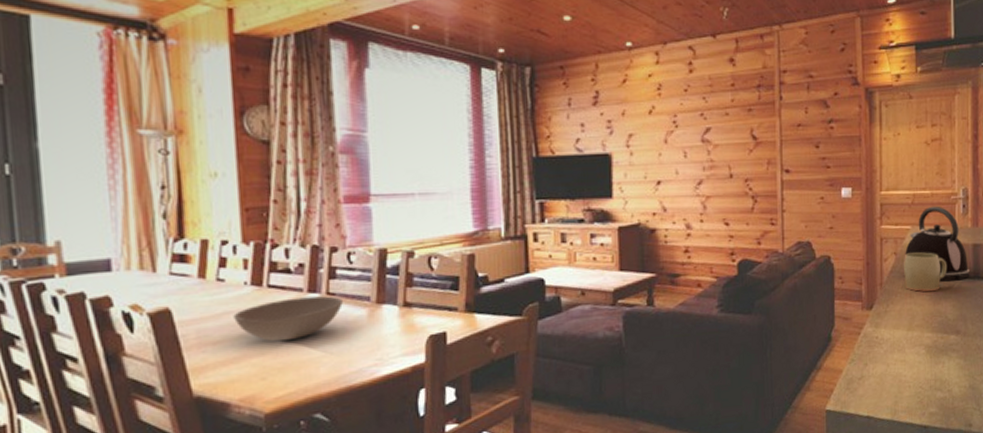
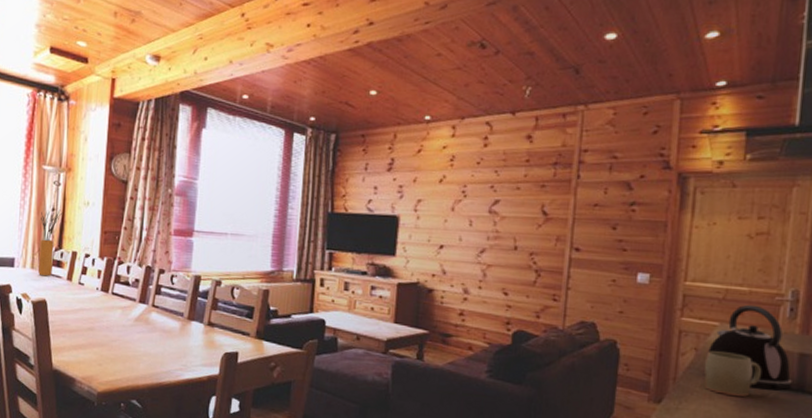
vase: none [144,186,177,278] -> present [38,209,62,277]
bowl: present [233,296,343,342] -> none [86,305,163,339]

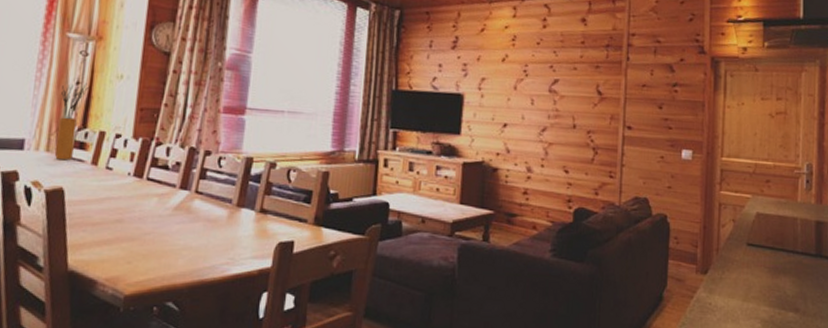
kettle: present [703,304,792,391] -> none [741,177,812,257]
mug: present [703,351,761,397] -> none [741,222,787,263]

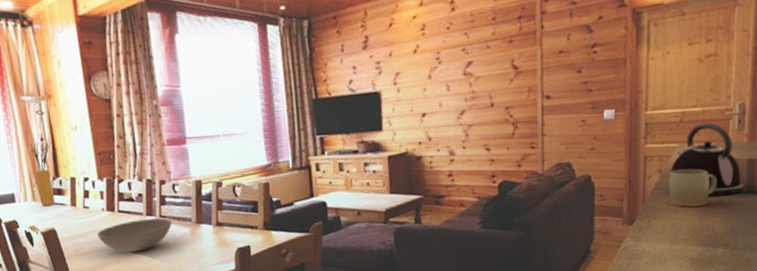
bowl: none [114,192,208,231] -> present [97,218,172,253]
kettle: none [741,177,812,257] -> present [668,122,743,197]
mug: none [741,222,787,263] -> present [668,169,716,207]

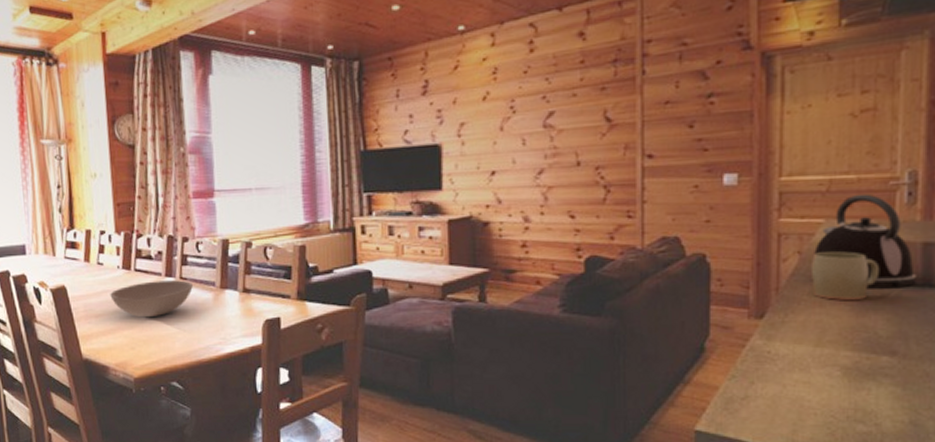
vase: present [30,138,55,207] -> none [46,186,69,261]

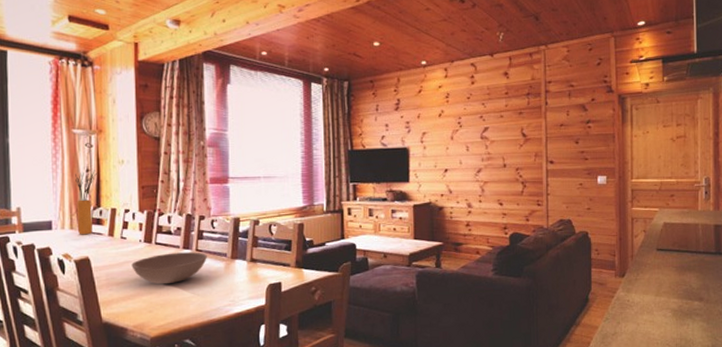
vase: none [46,186,69,261] -> present [75,170,97,235]
kettle: present [810,193,917,289] -> none [651,192,712,256]
mug: present [810,251,878,300] -> none [651,231,690,264]

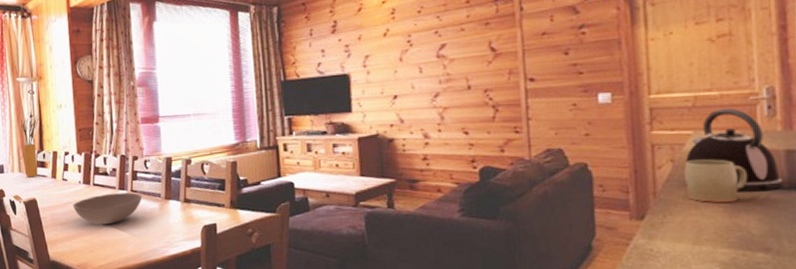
kettle: none [651,192,712,256] -> present [683,108,783,192]
mug: none [651,231,690,264] -> present [683,159,747,202]

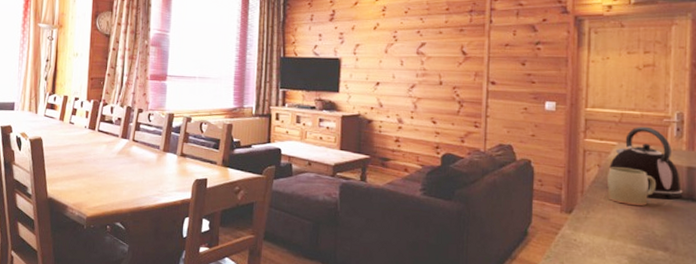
vase: present [21,115,39,178] -> none [35,60,55,118]
bowl: present [73,192,142,225] -> none [76,140,142,169]

